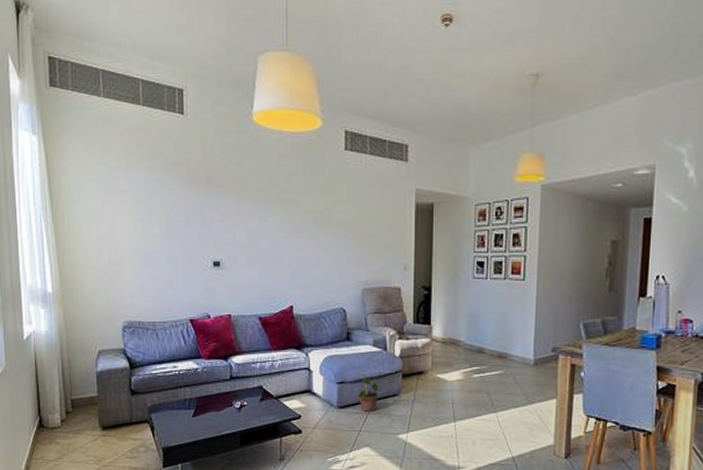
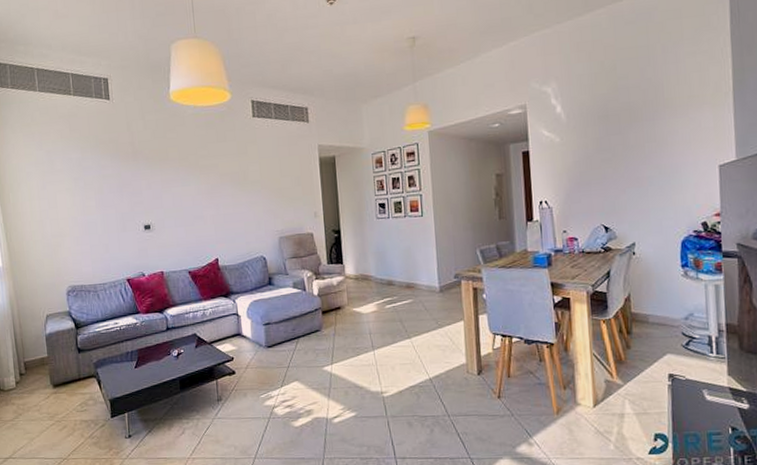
potted plant: present [357,376,383,412] -> none [283,316,306,349]

